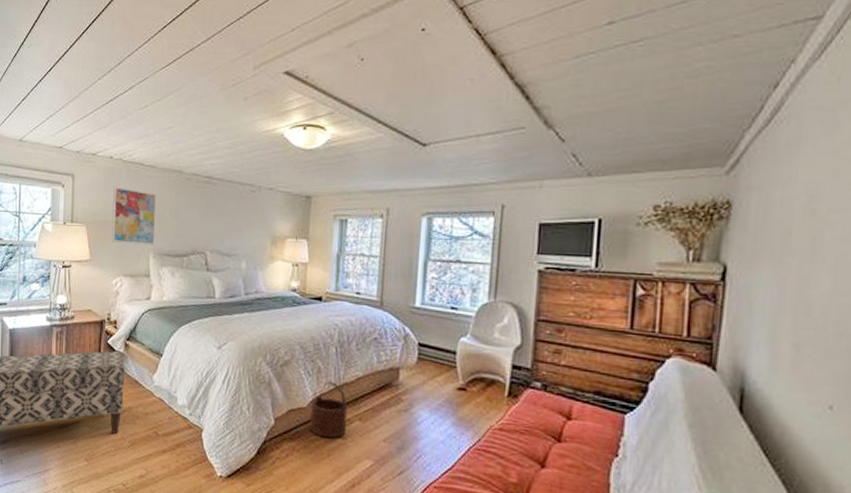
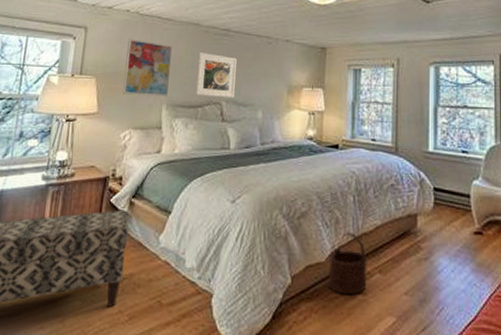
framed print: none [180,200,220,248] -> present [195,51,237,99]

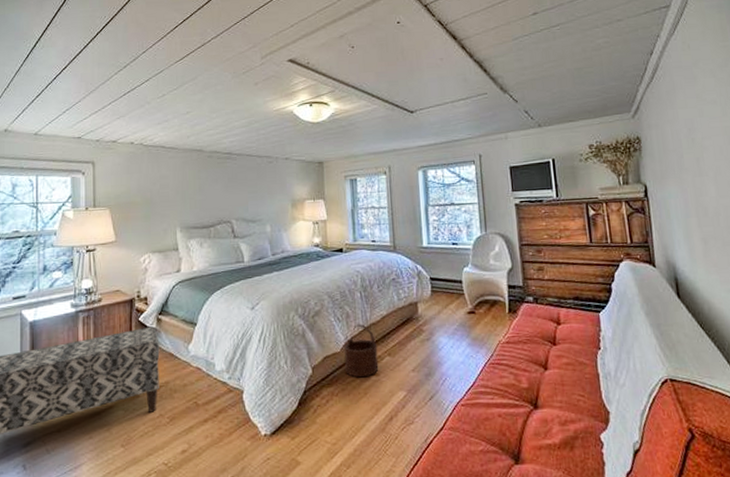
wall art: present [122,38,173,97] -> none [136,169,181,222]
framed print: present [195,51,237,99] -> none [204,175,243,217]

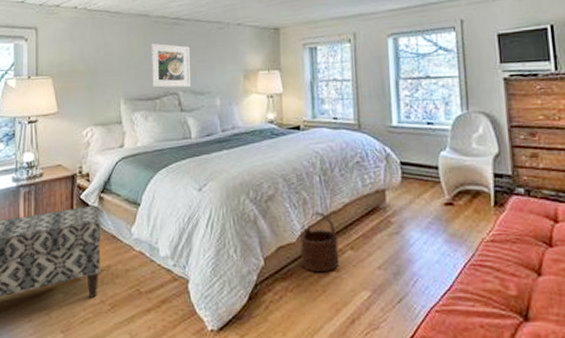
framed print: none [204,175,243,217] -> present [150,43,190,88]

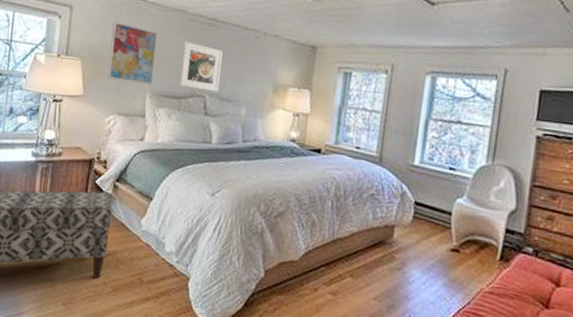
wall art: none [79,35,125,92] -> present [107,21,158,85]
wooden bucket: present [300,212,340,273] -> none [300,236,340,294]

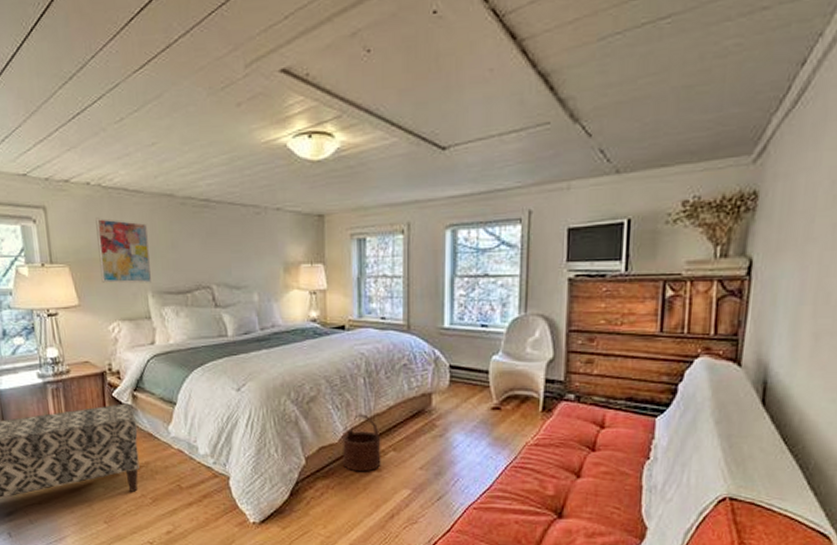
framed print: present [179,40,223,93] -> none [177,228,225,281]
wooden bucket: none [300,236,340,294] -> present [343,414,381,472]

